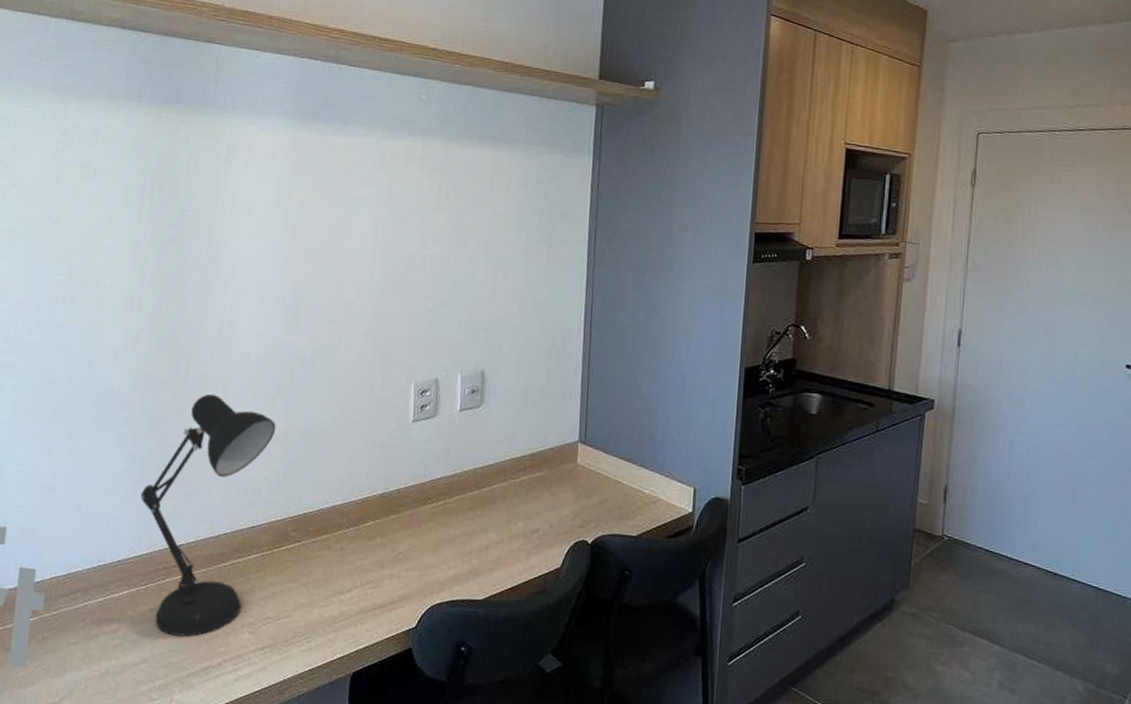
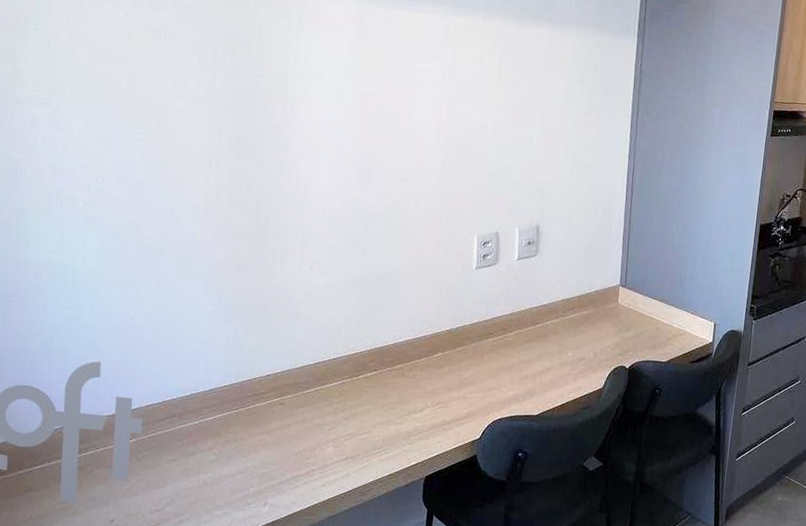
desk lamp: present [140,394,276,637] -> none [228,244,352,452]

